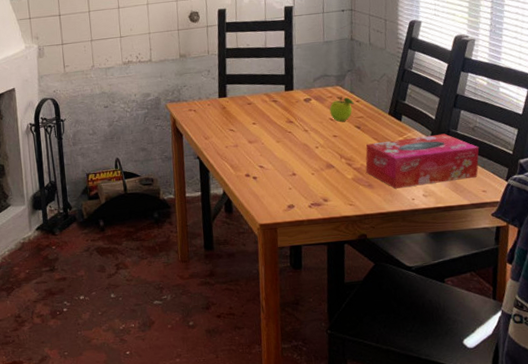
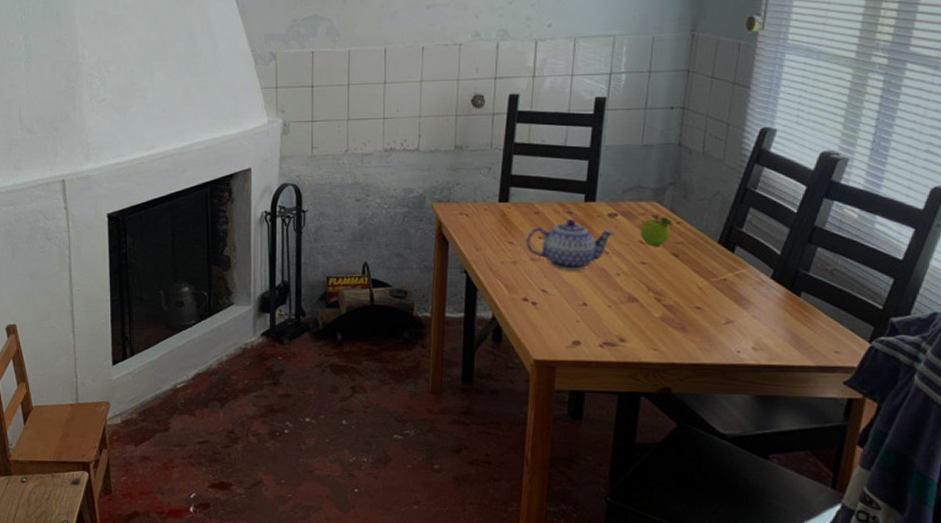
teapot: none [243,106,311,148] -> present [526,219,614,270]
tissue box: present [365,133,480,189] -> none [680,274,837,336]

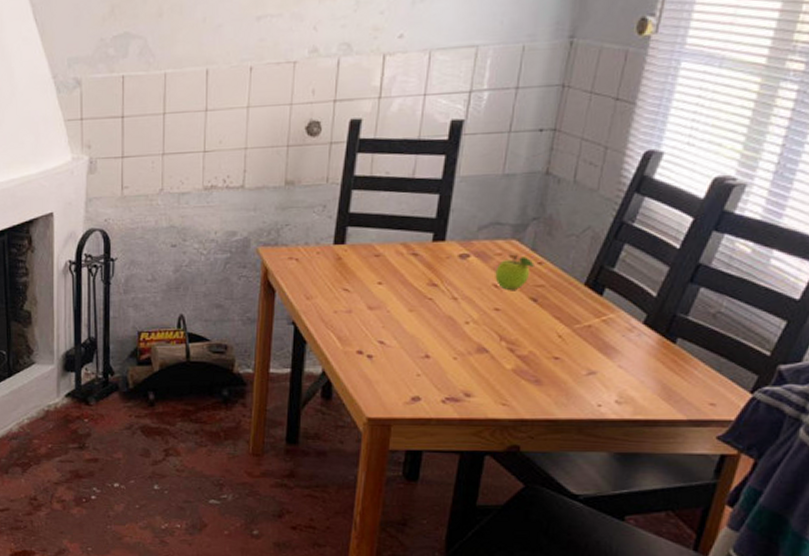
teapot: present [526,219,614,270] -> none [364,262,465,319]

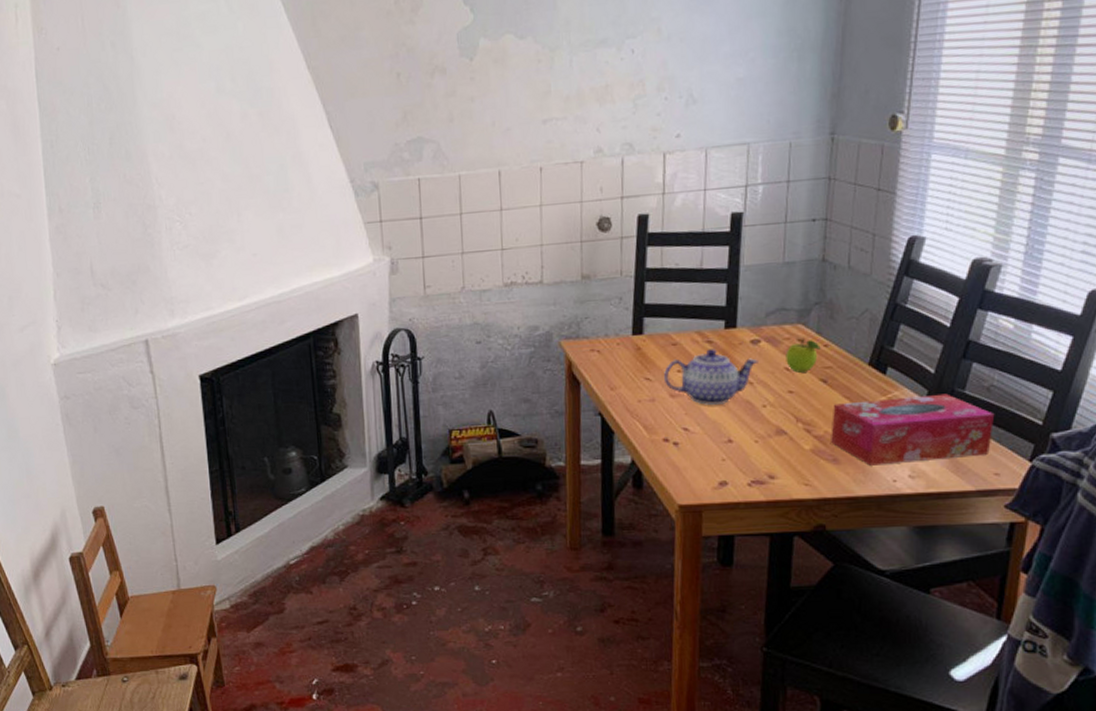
teapot: none [364,262,465,319] -> present [664,349,758,405]
tissue box: none [535,318,718,389] -> present [831,393,995,466]

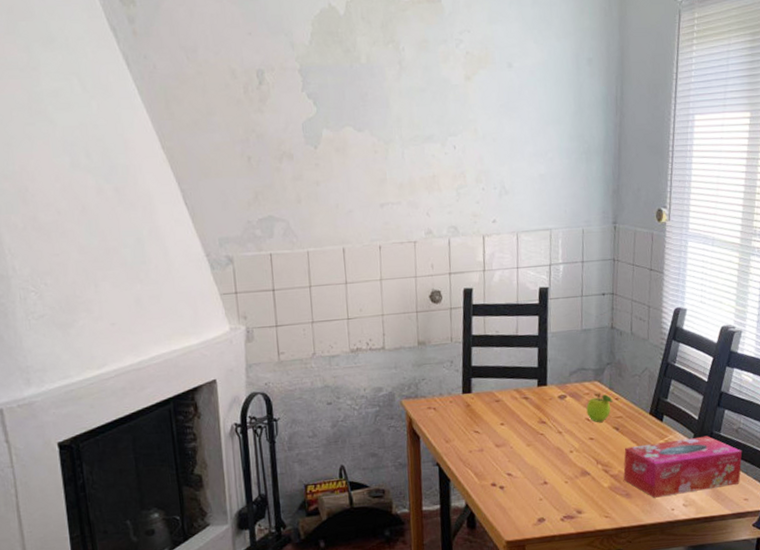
teapot: present [664,349,758,405] -> none [490,404,565,453]

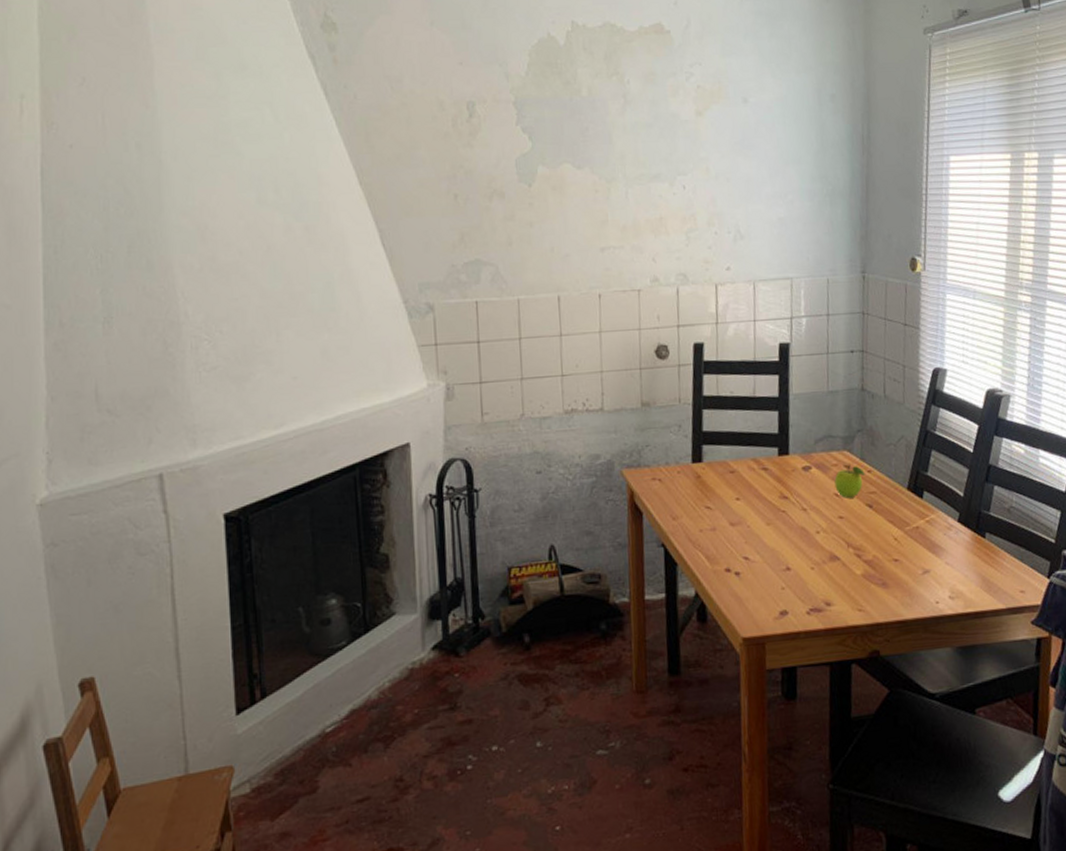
tissue box: present [623,436,743,498] -> none [878,515,1016,588]

